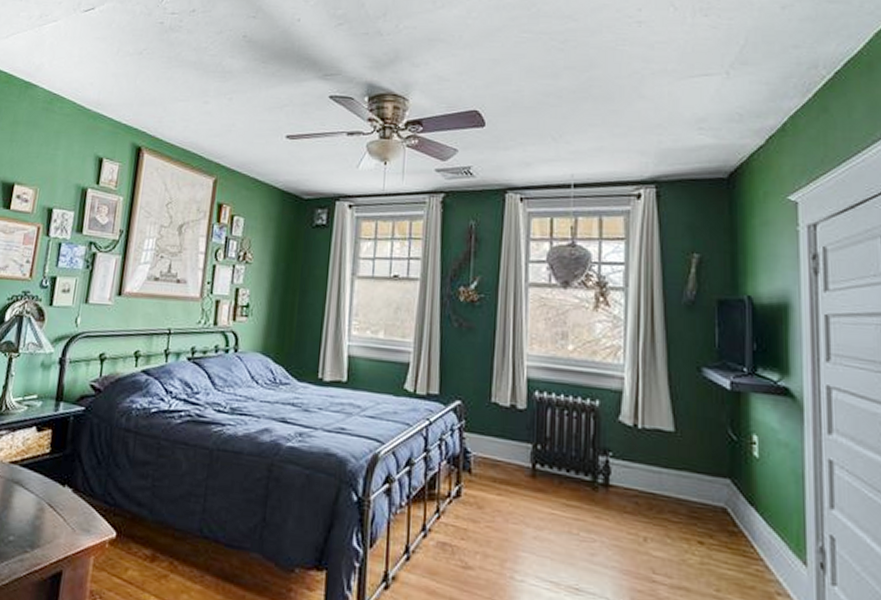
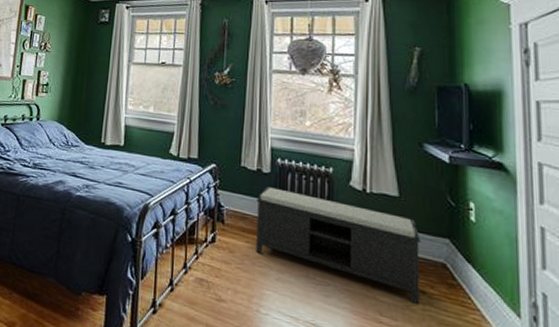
bench: none [509,426,699,559] -> present [256,187,421,306]

